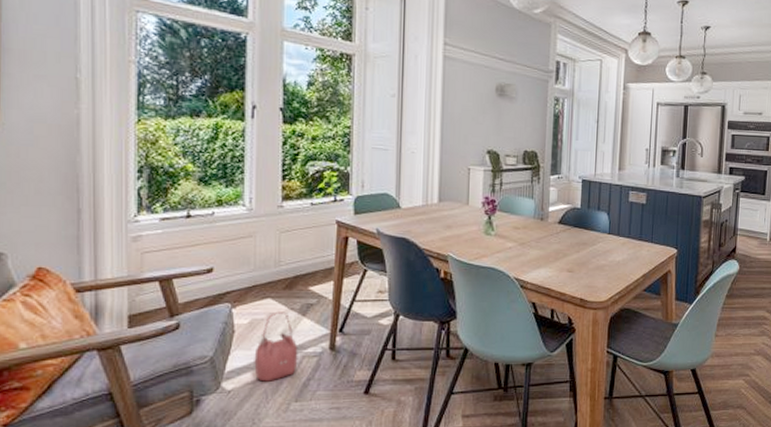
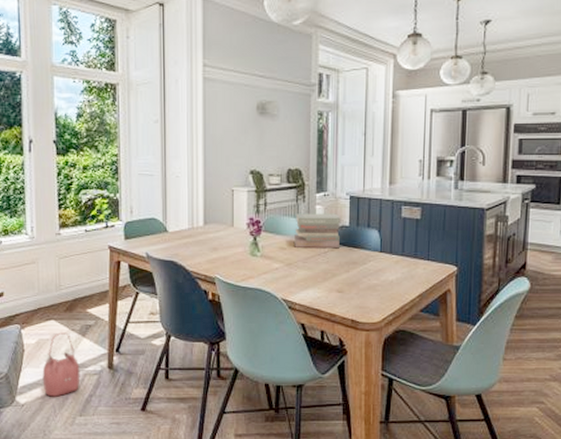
books: none [528,194,573,230] -> present [294,213,341,249]

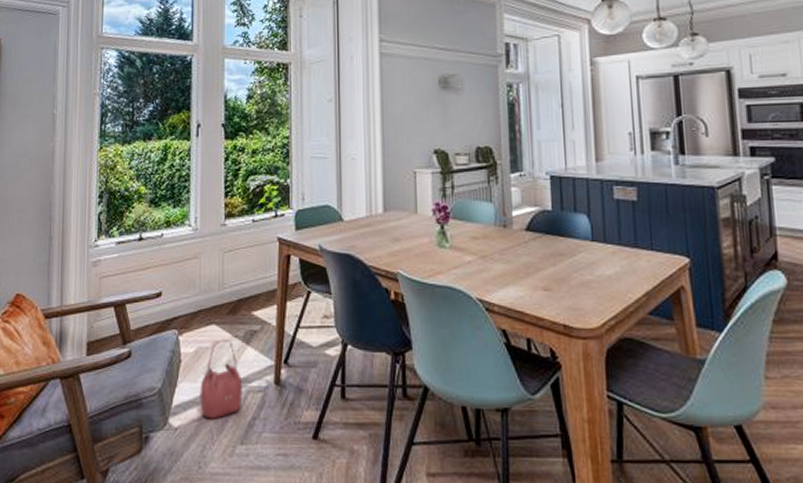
books: present [294,213,341,249] -> none [488,196,542,238]

